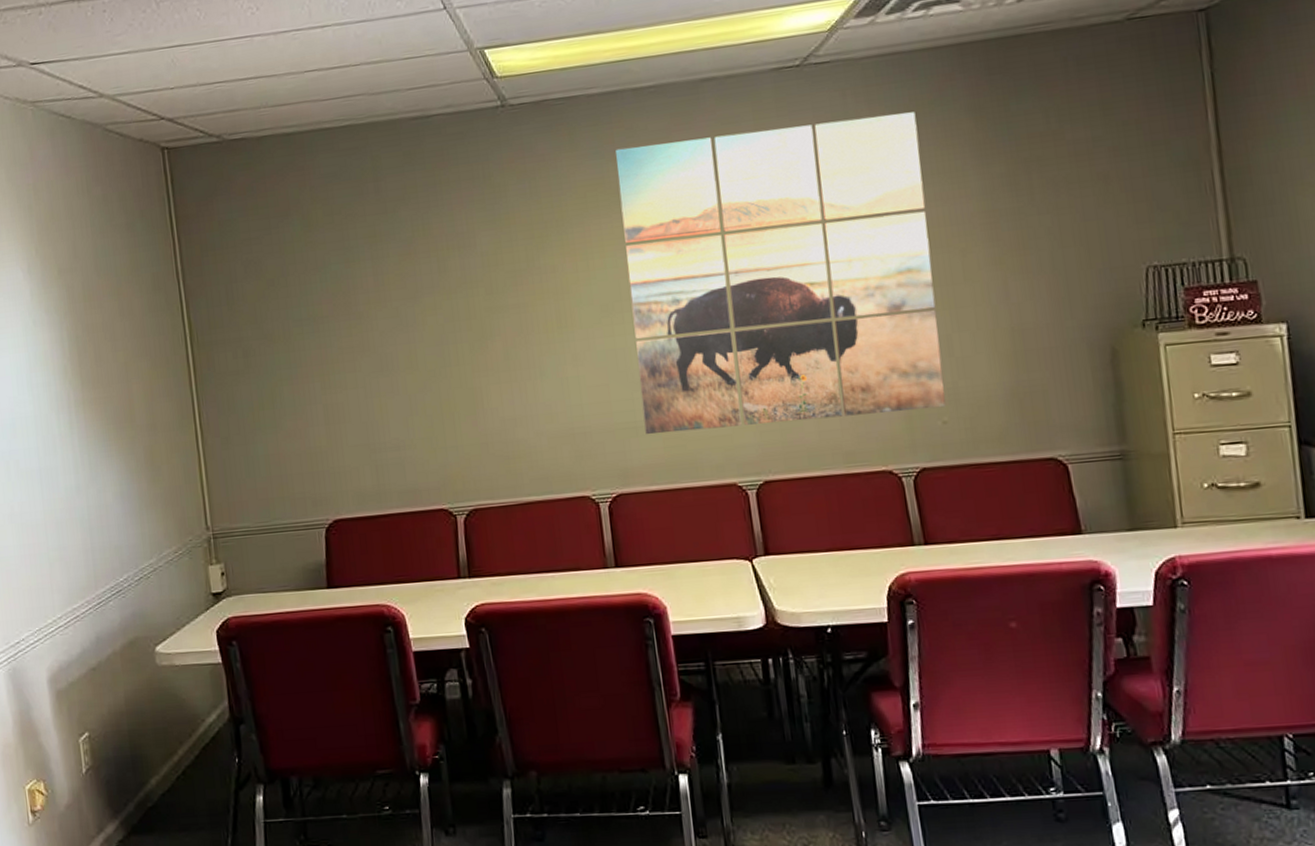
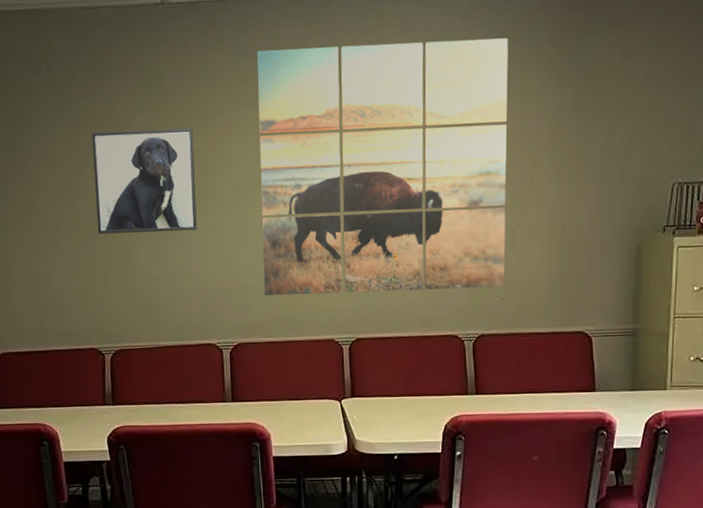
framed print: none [429,242,559,372] -> present [92,128,197,234]

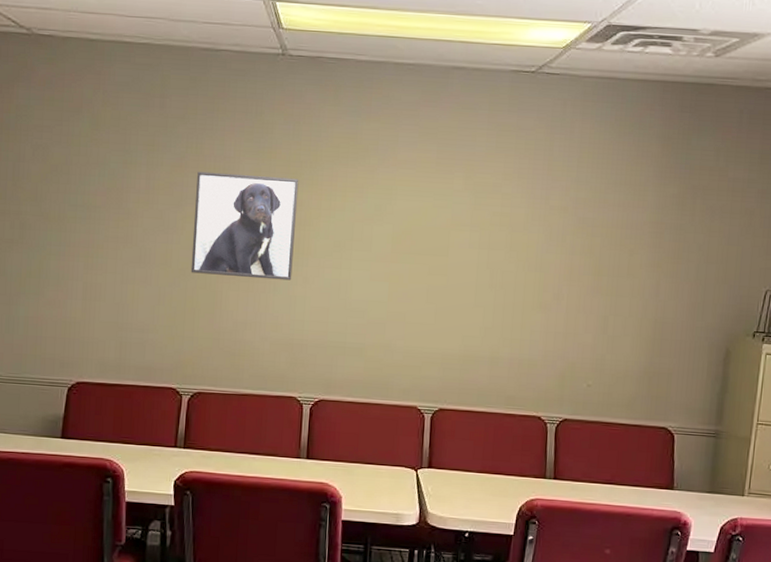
wall art: present [256,38,508,296] -> none [351,111,618,374]

